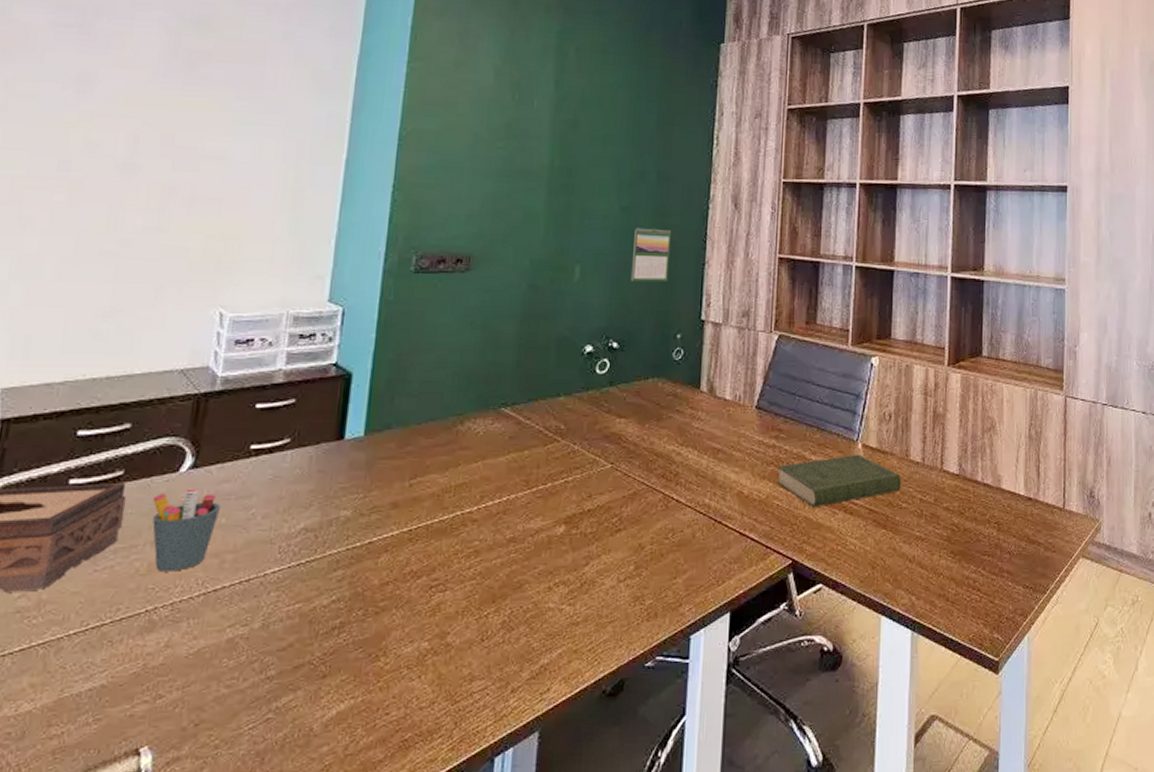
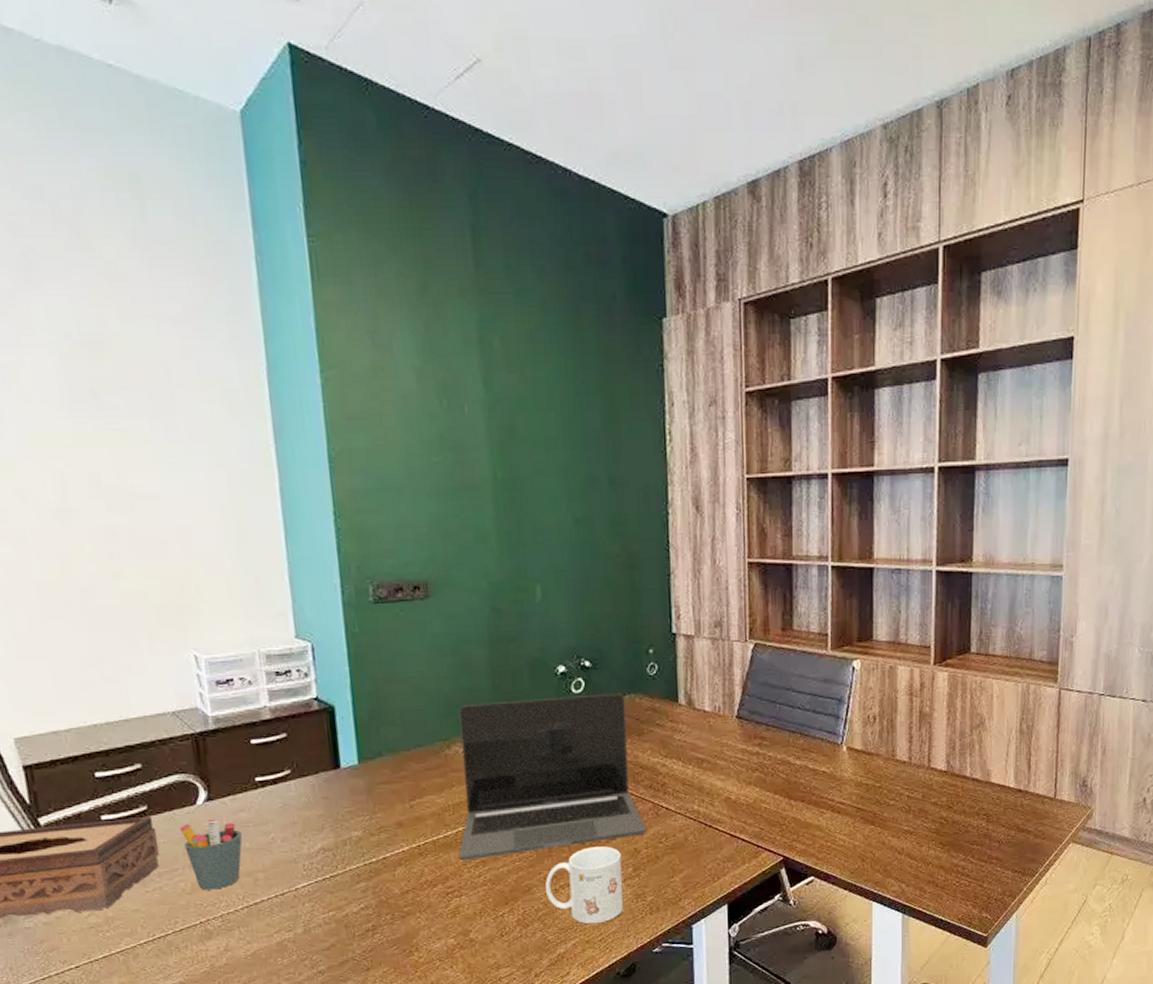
laptop: none [450,376,654,550] -> present [458,693,646,861]
mug: none [537,540,624,630] -> present [544,846,624,924]
calendar: present [630,227,672,282] -> none [592,540,633,598]
book: present [777,454,902,508] -> none [763,757,889,809]

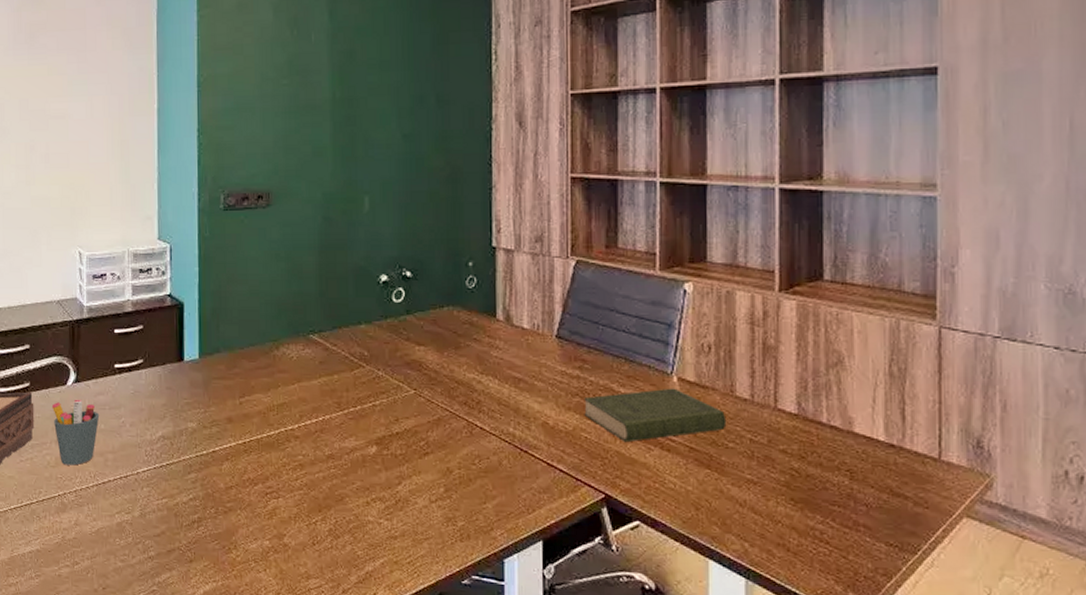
laptop: present [458,693,646,861] -> none [279,304,459,463]
mug: present [544,846,624,924] -> none [357,461,434,544]
book: none [763,757,889,809] -> present [584,388,727,443]

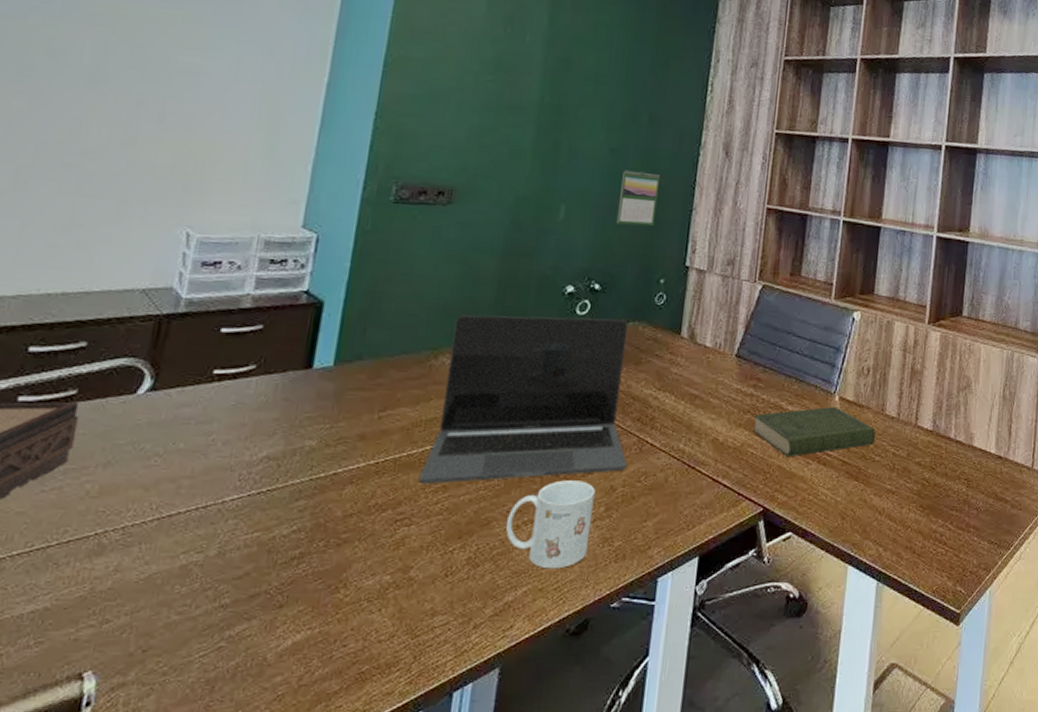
pen holder: present [51,399,100,466] -> none [105,411,180,495]
laptop: none [279,304,459,463] -> present [418,315,629,485]
mug: none [357,461,434,544] -> present [505,480,595,569]
calendar: none [418,154,456,210] -> present [616,170,661,226]

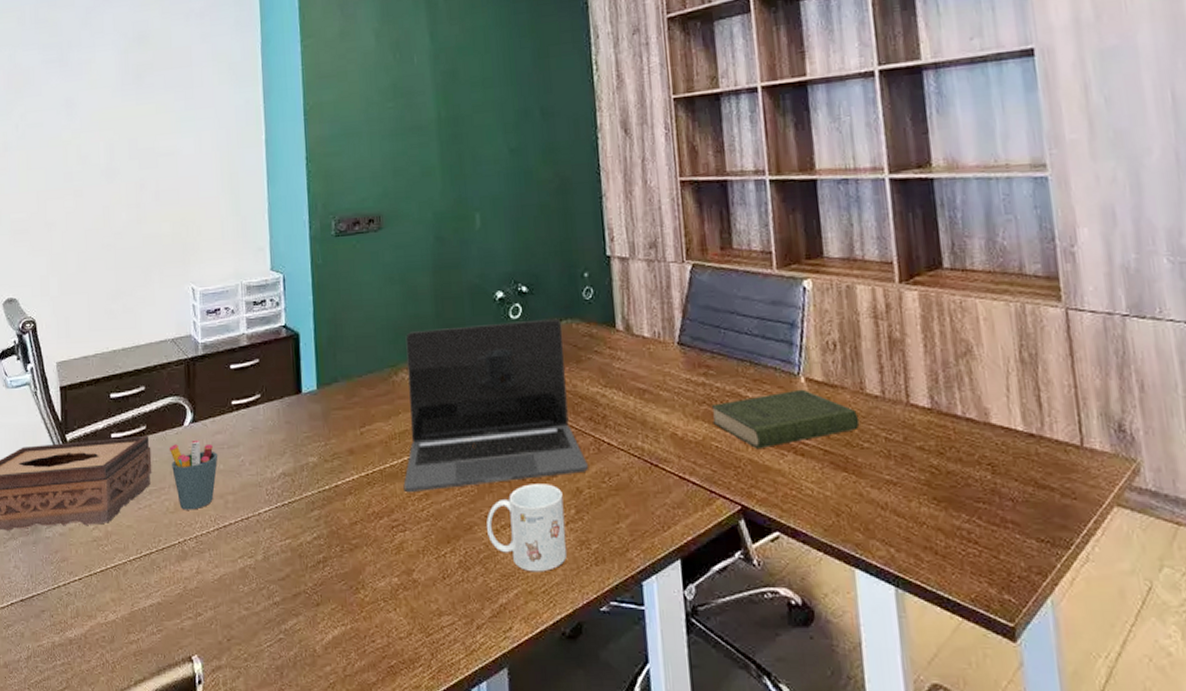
pen holder: none [105,411,180,495] -> present [169,439,218,510]
calendar: present [616,170,661,226] -> none [526,166,567,223]

